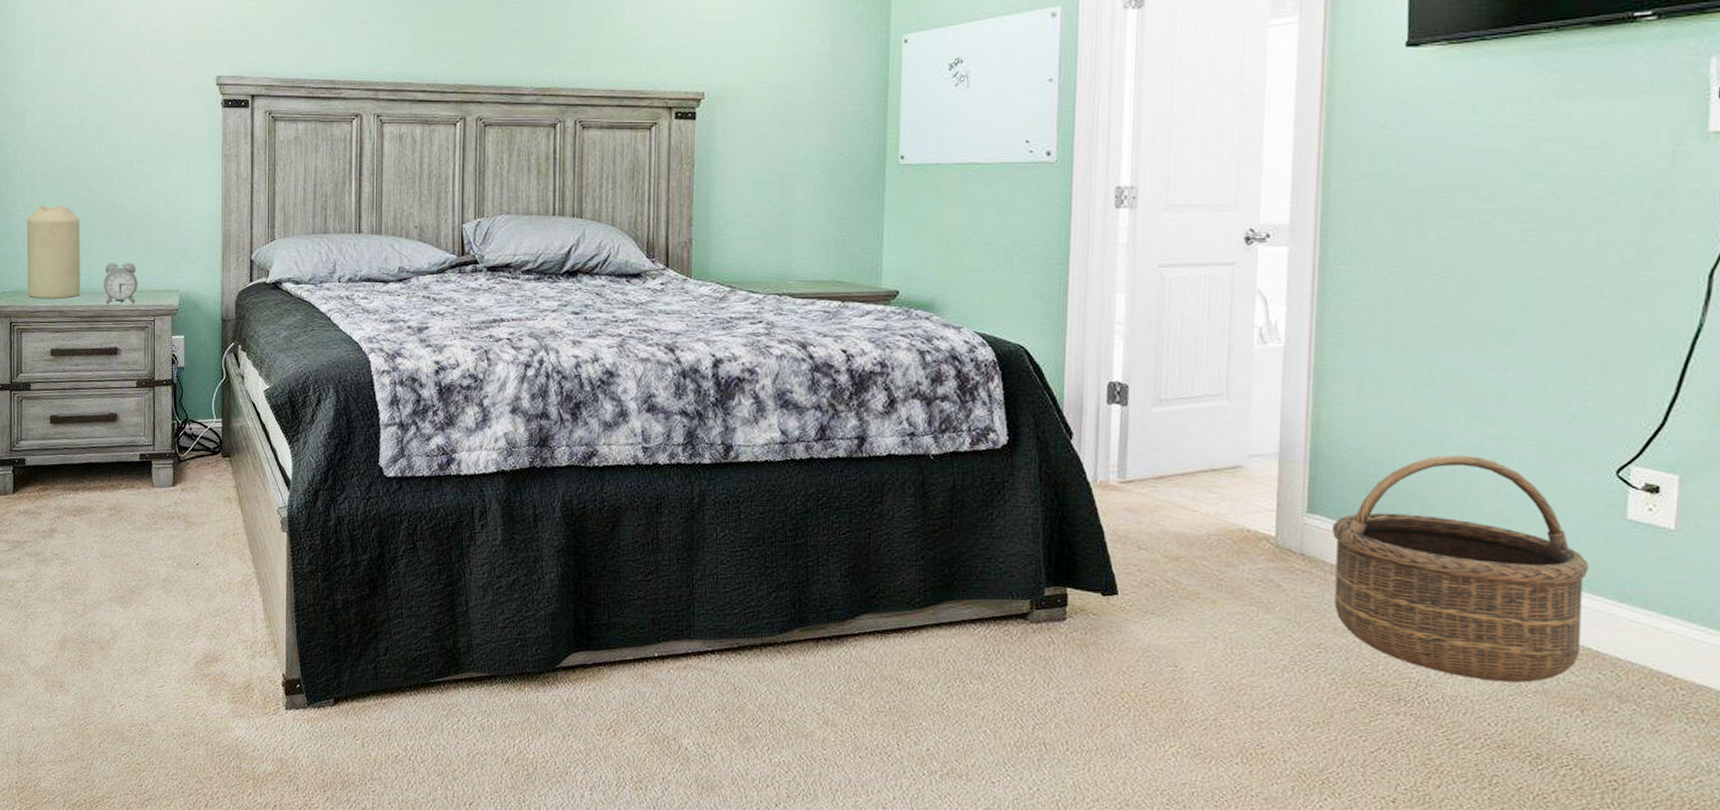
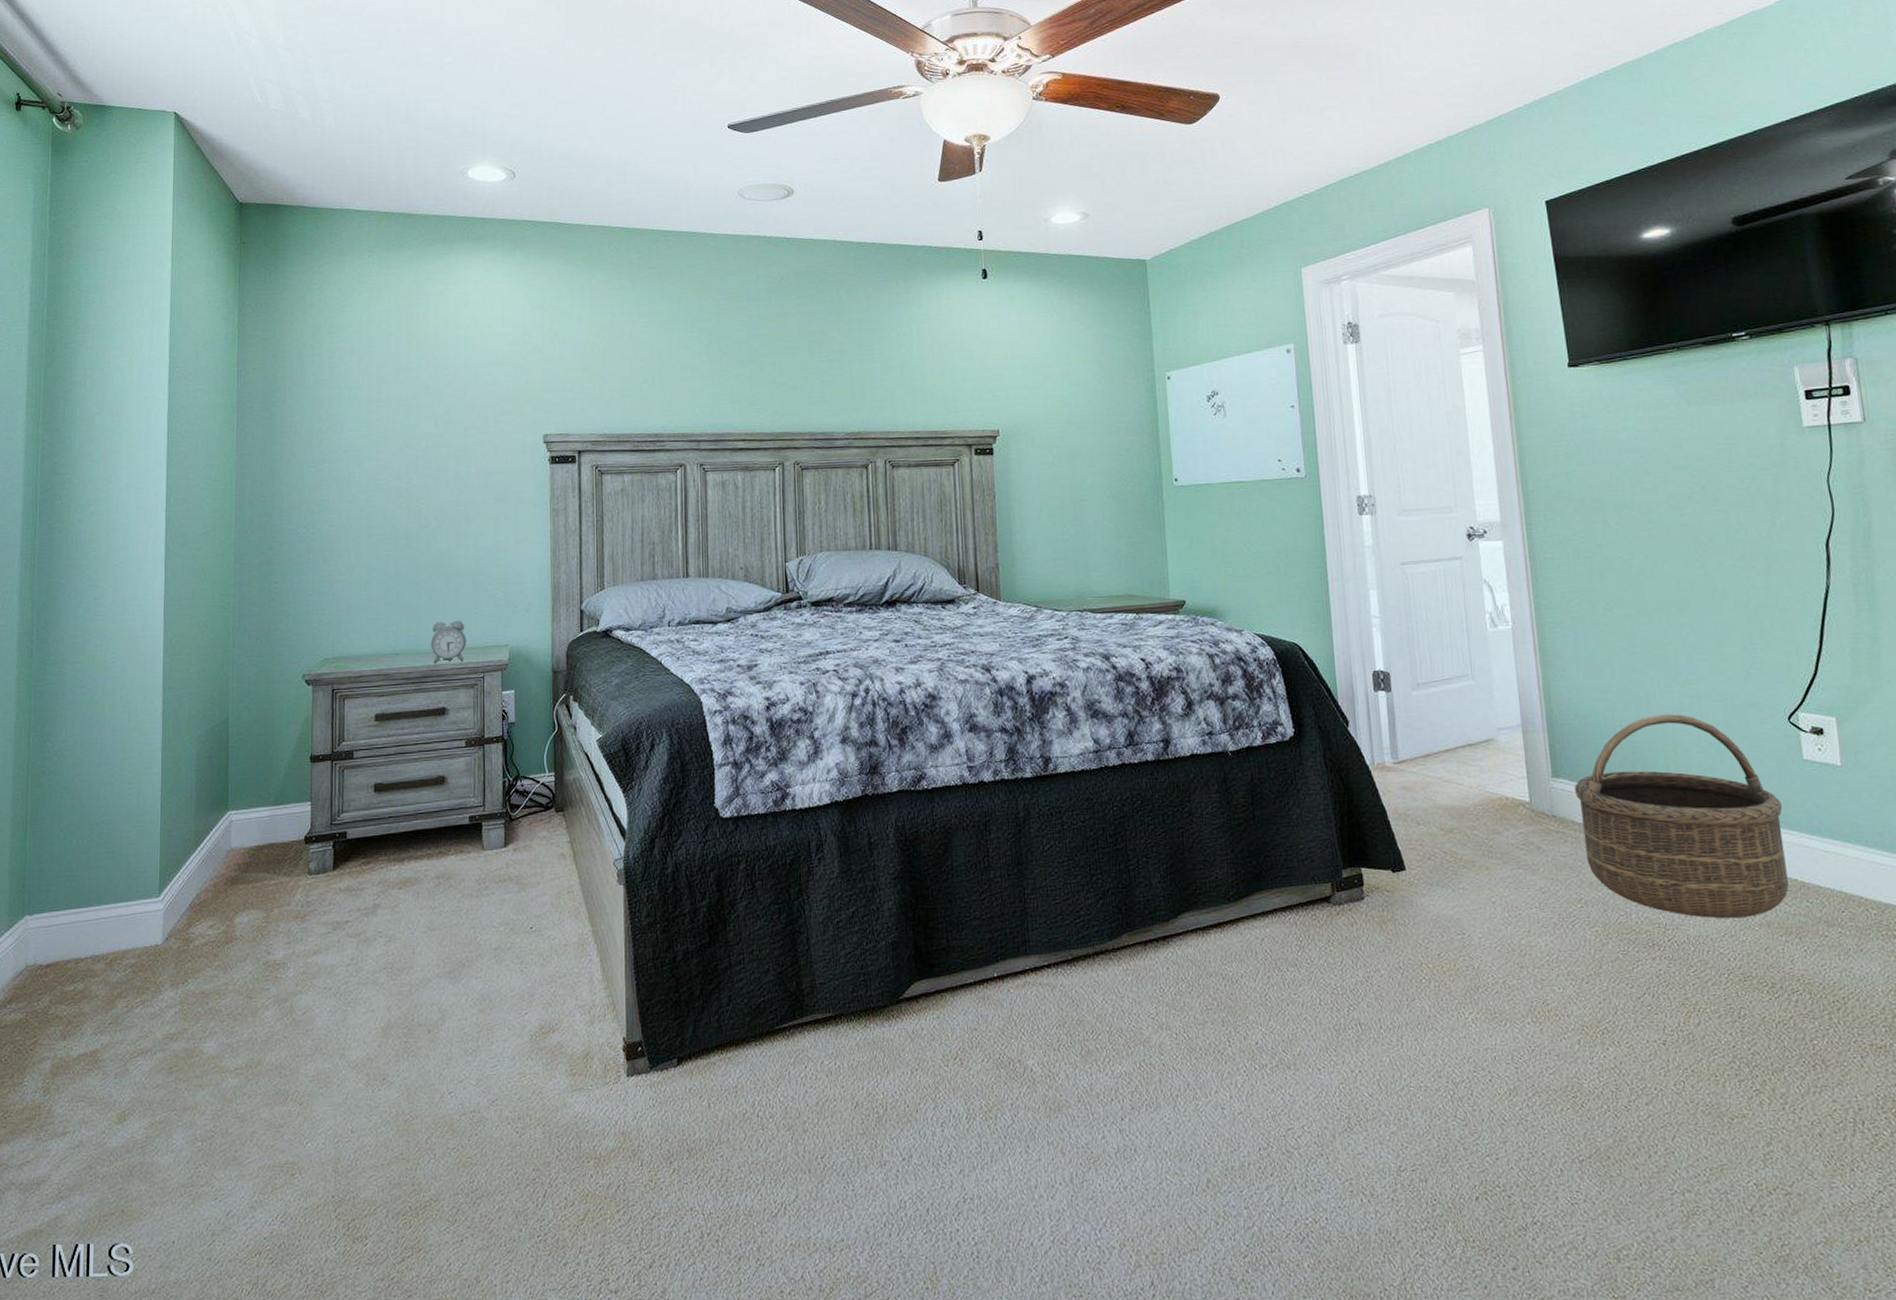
candle: present [26,206,81,299] -> none [350,568,407,664]

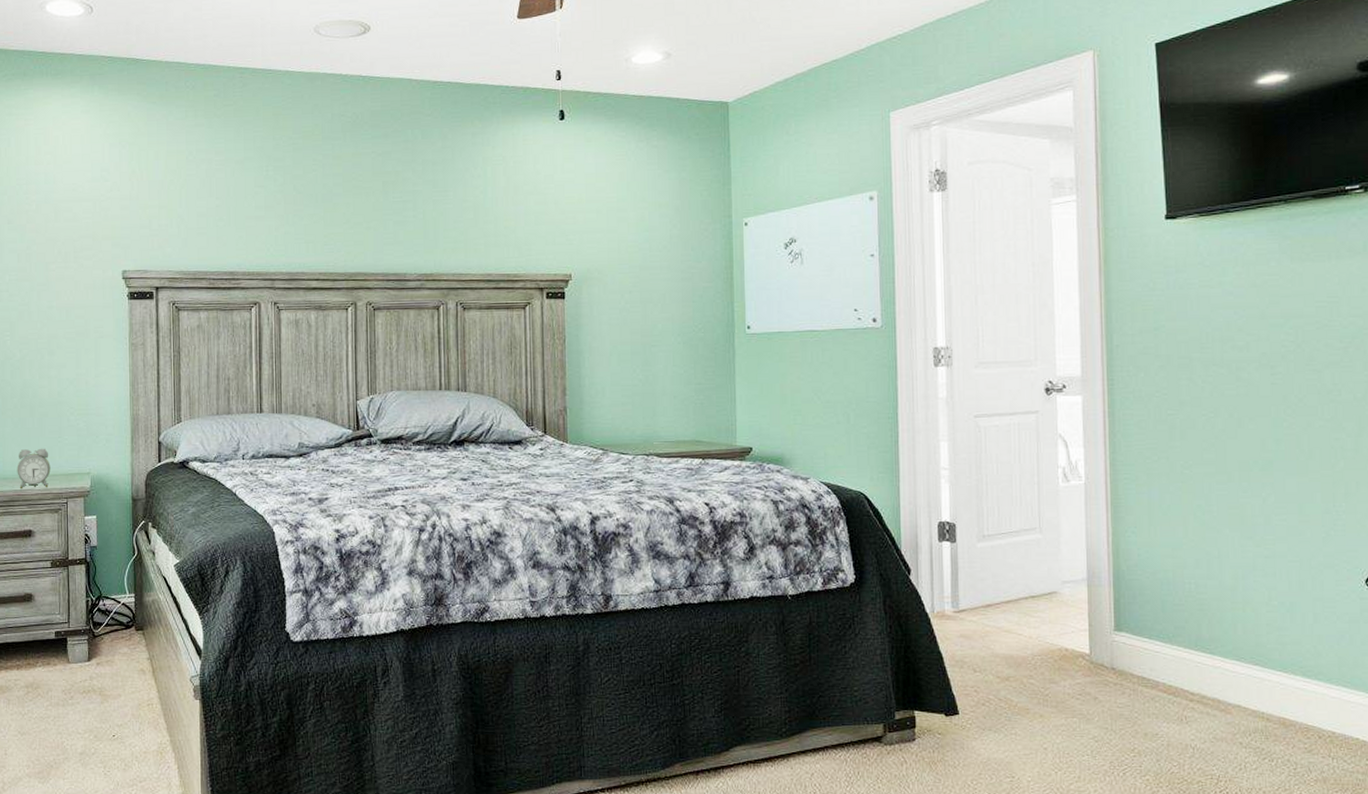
basket: present [1575,713,1789,919] -> none [1137,572,1351,774]

